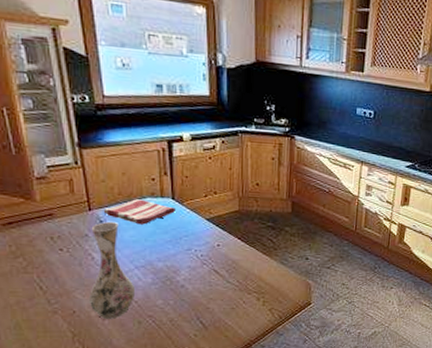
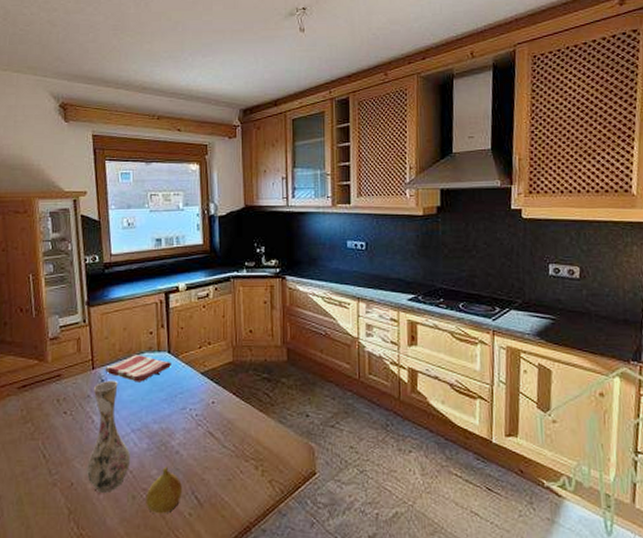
fruit: none [152,298,187,336] -> present [146,467,182,514]

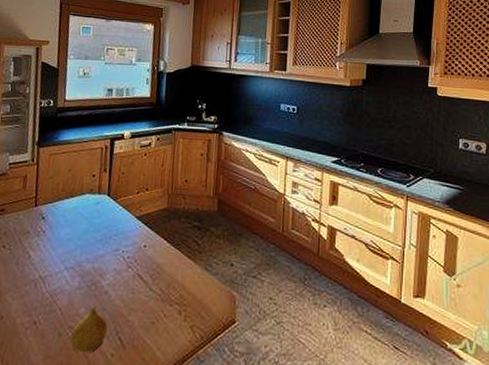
vase: present [86,381,131,493] -> none [16,218,62,328]
dish towel: present [105,355,171,382] -> none [46,195,110,222]

